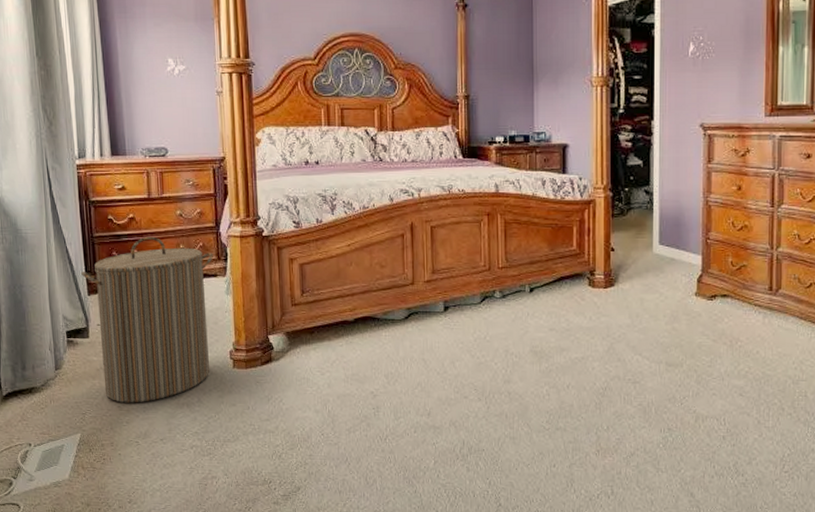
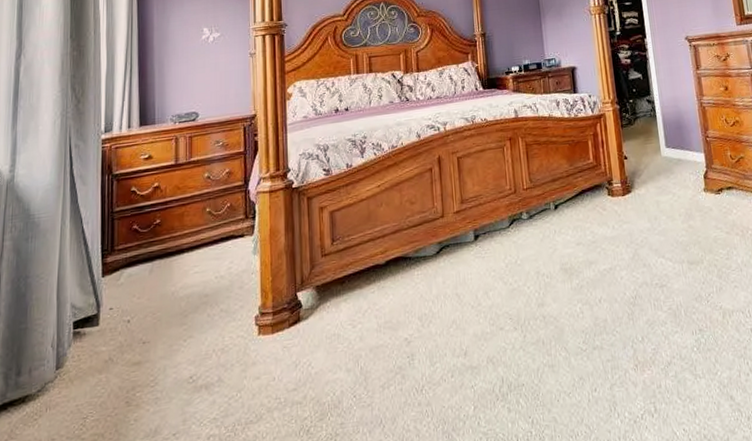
laundry hamper: present [81,236,213,403] -> none [97,203,241,397]

